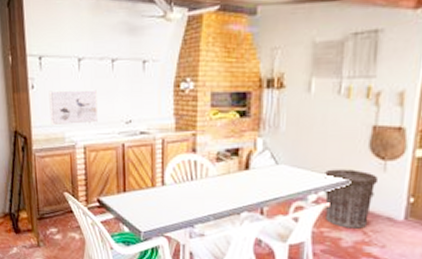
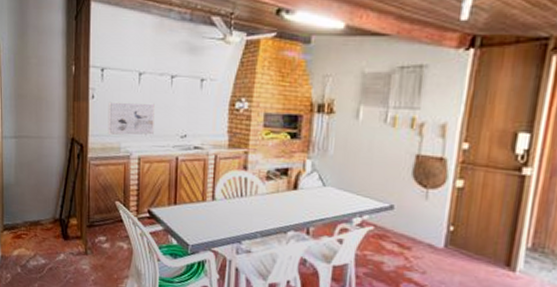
trash can: present [324,169,378,229] -> none [368,194,420,254]

